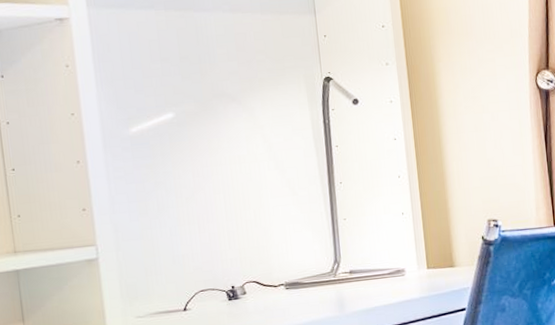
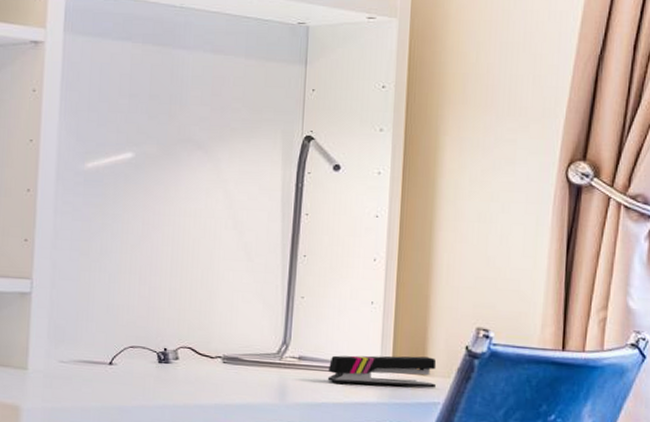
stapler: none [375,251,464,288] -> present [327,355,437,388]

